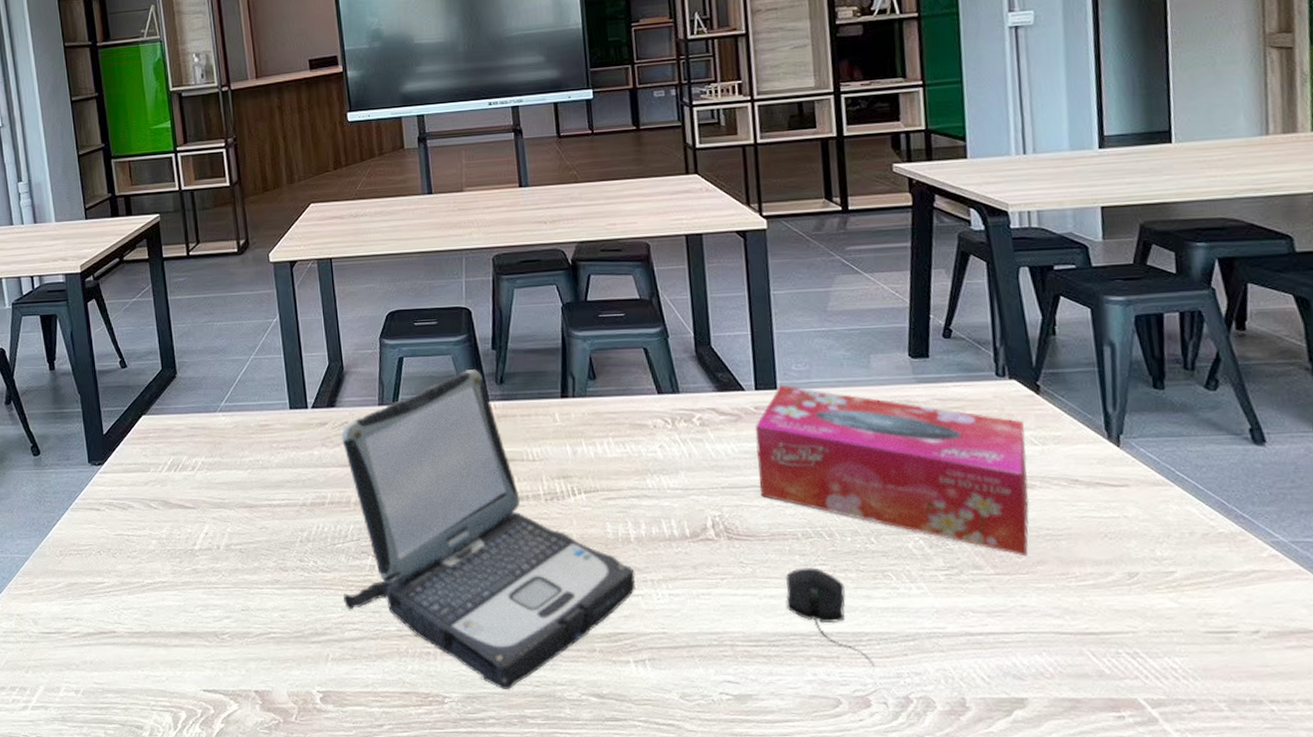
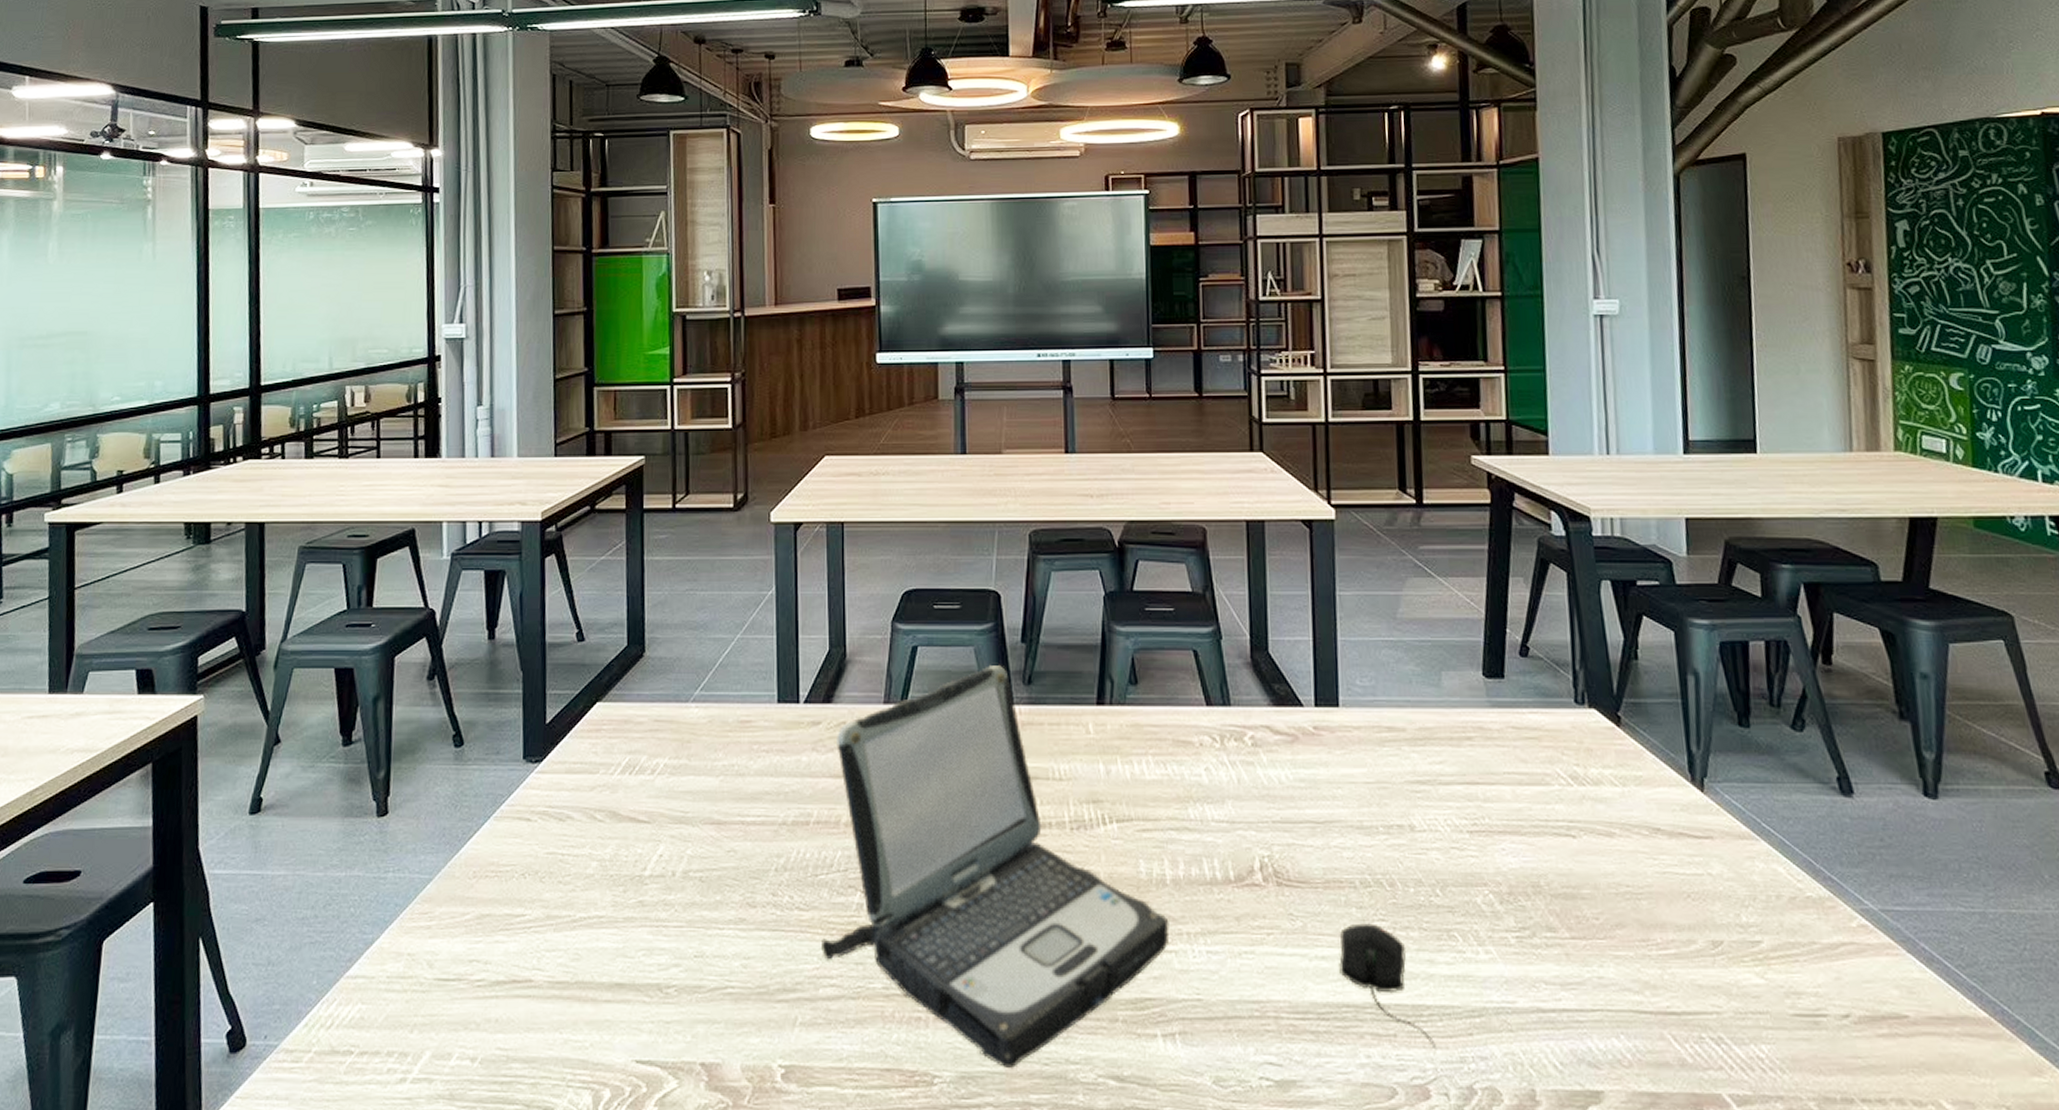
tissue box: present [754,384,1030,557] -> none [1312,701,1609,918]

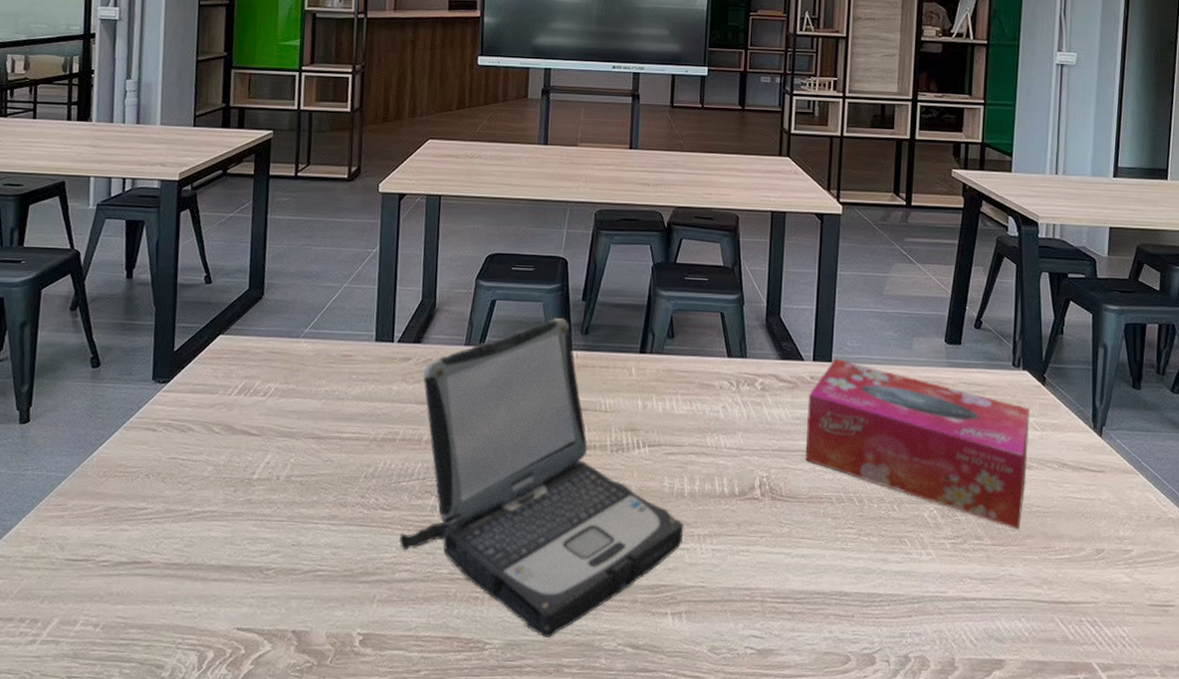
tissue box: none [1312,701,1609,918] -> present [805,358,1029,530]
computer mouse: present [1339,923,1438,1050] -> none [814,530,884,628]

